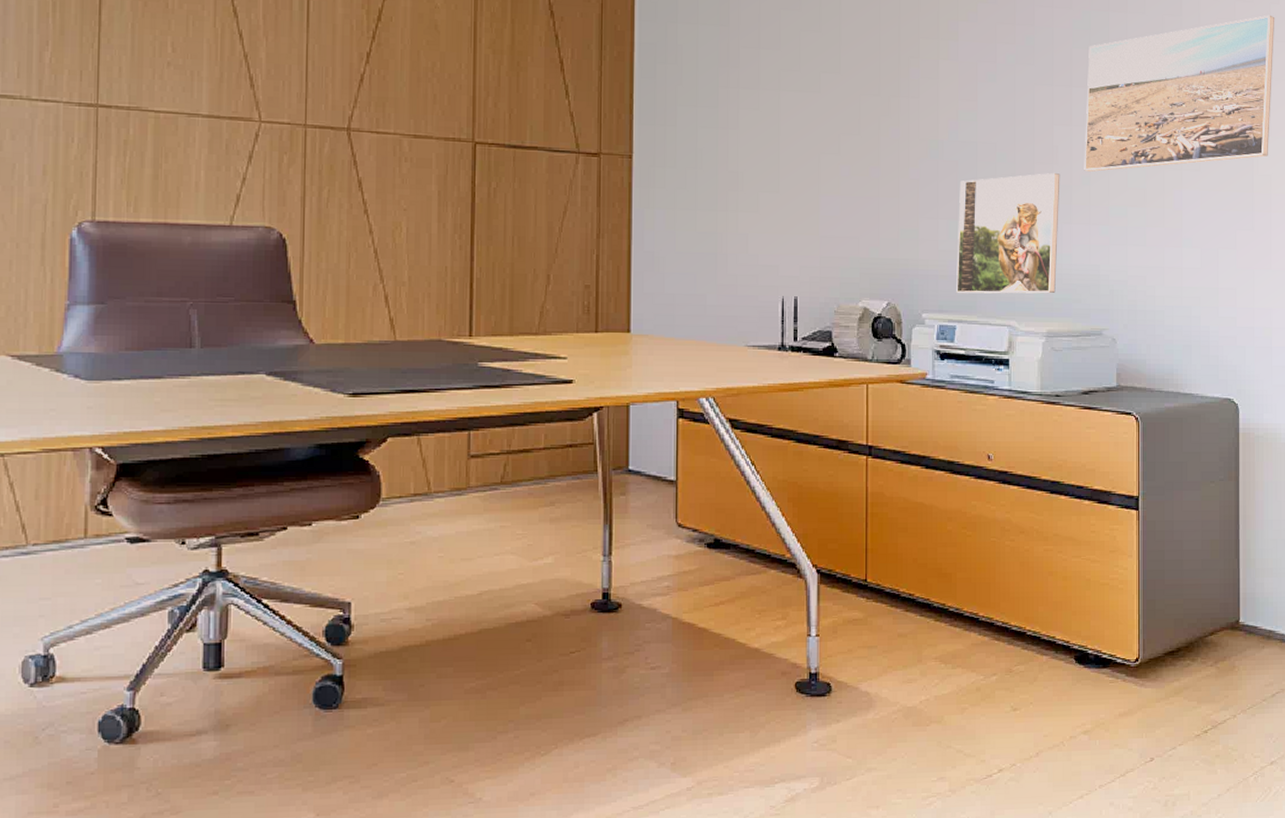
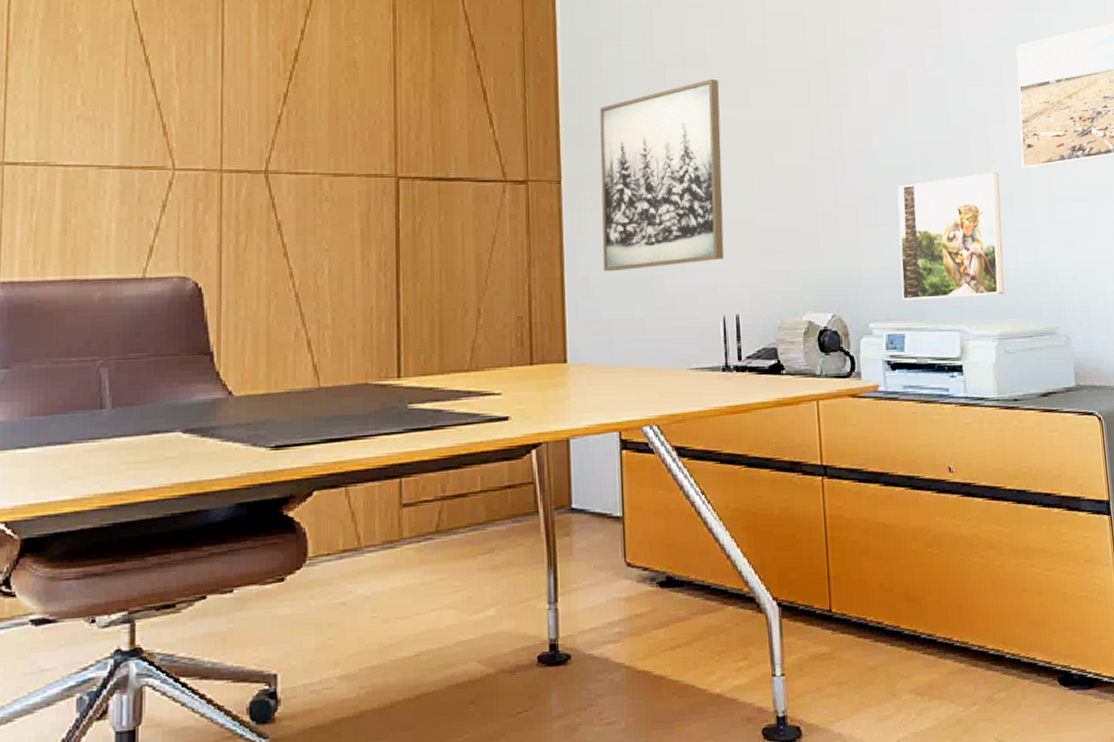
wall art: none [669,62,792,248] -> present [600,78,725,272]

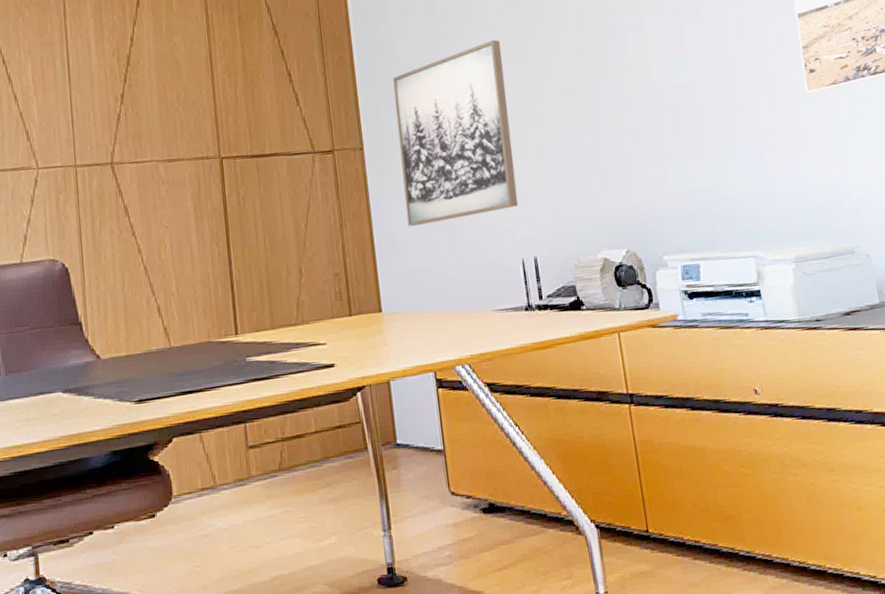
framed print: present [897,172,1004,301] -> none [681,100,798,232]

